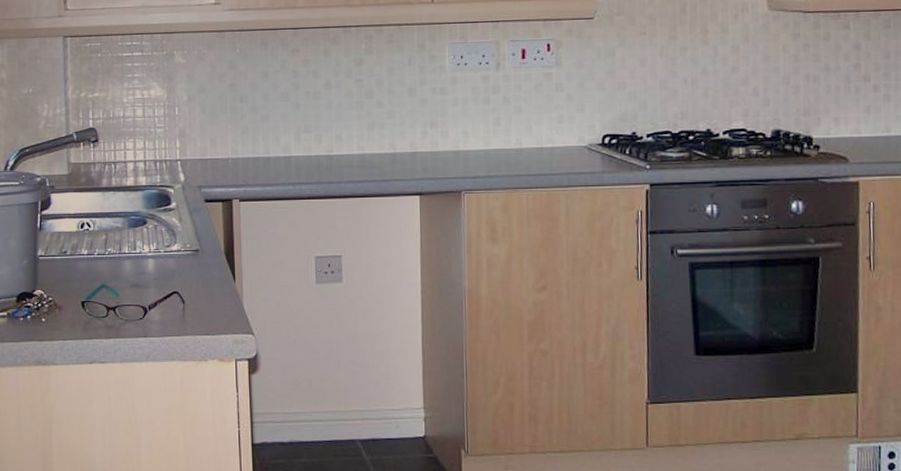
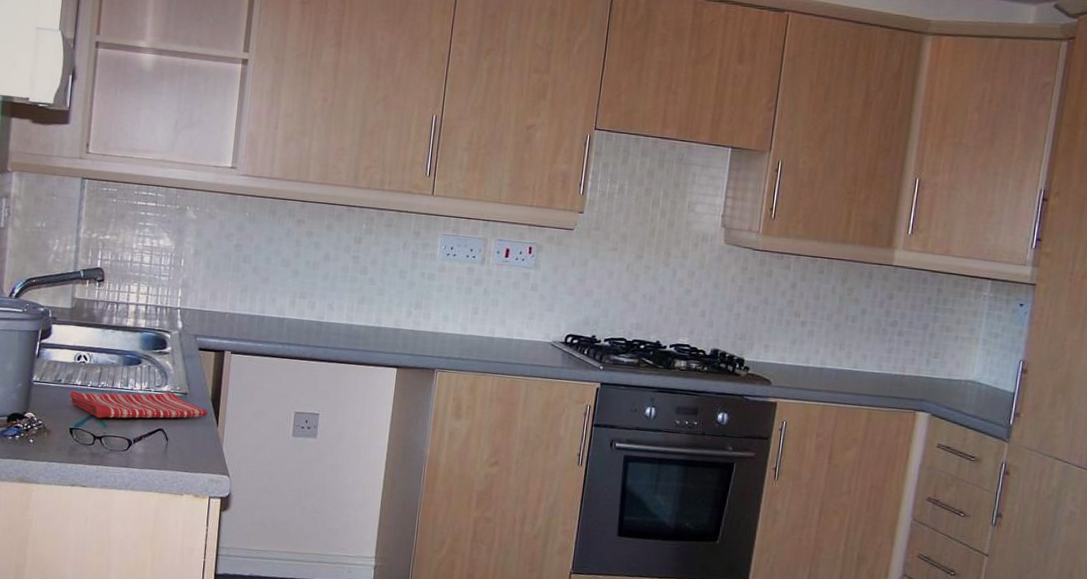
dish towel: none [76,251,222,288] -> present [69,391,207,419]

